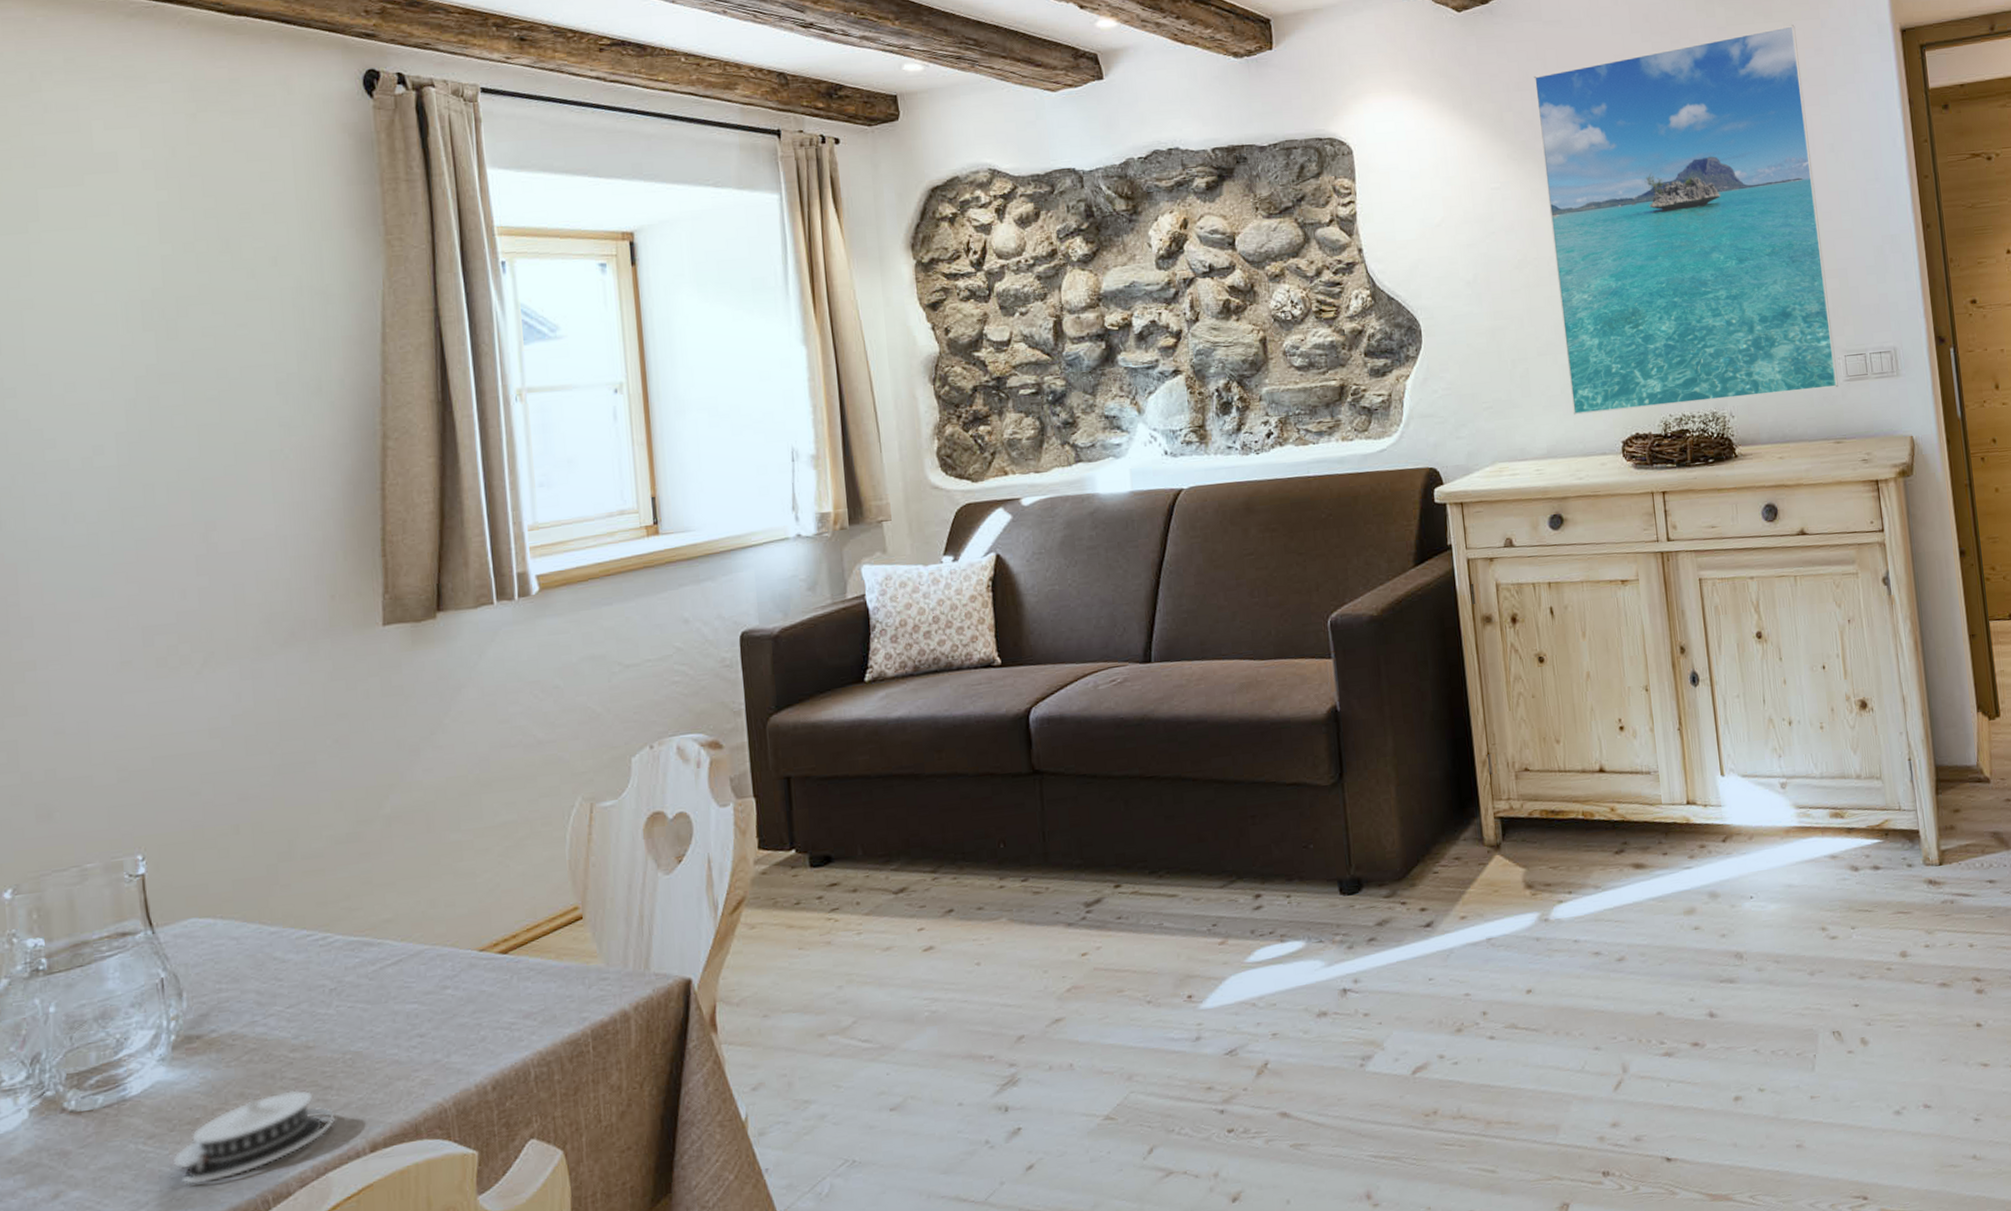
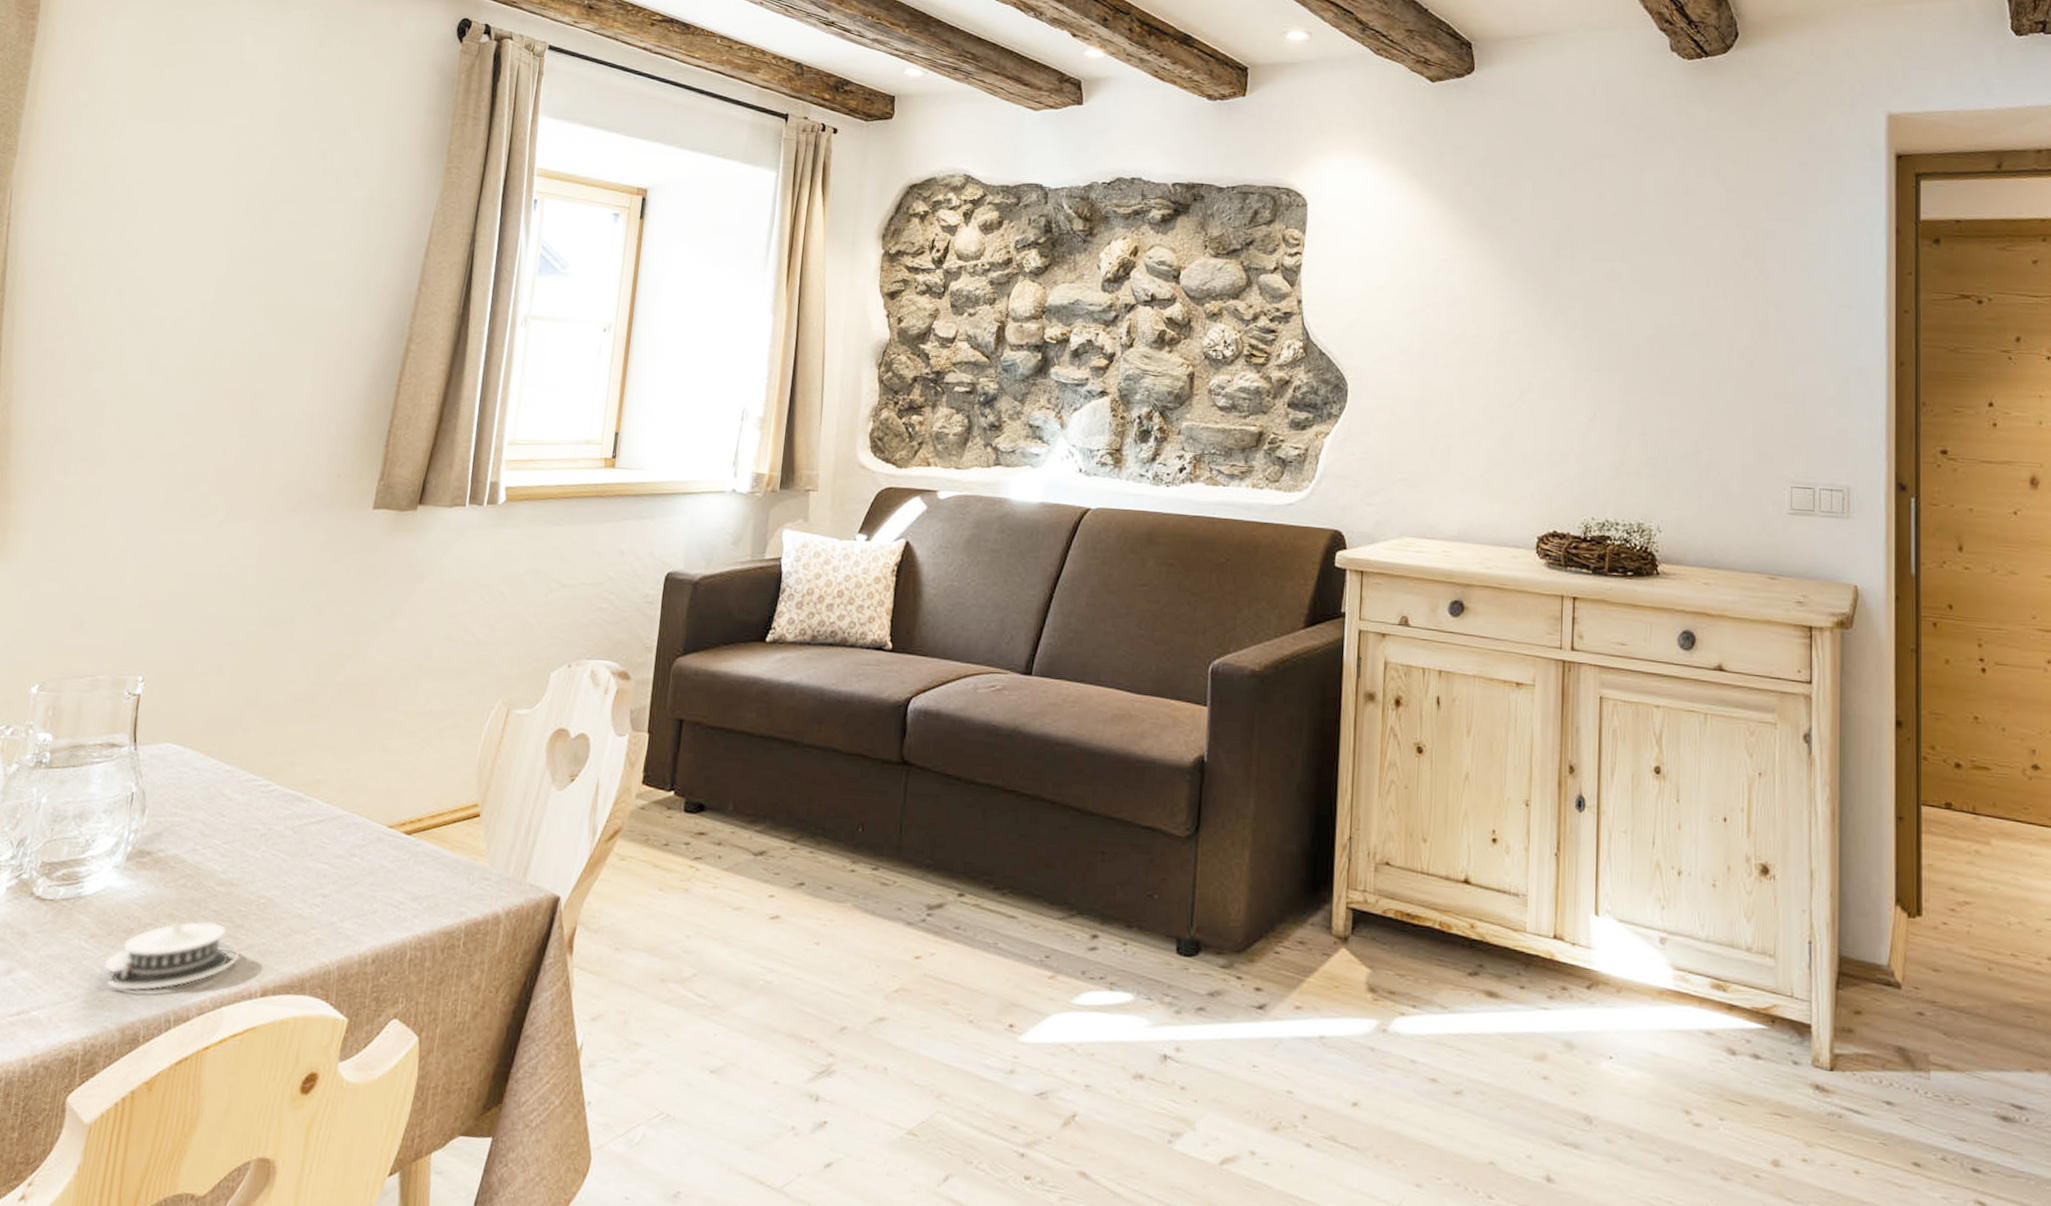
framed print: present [1533,25,1839,415] -> none [1490,136,1781,520]

